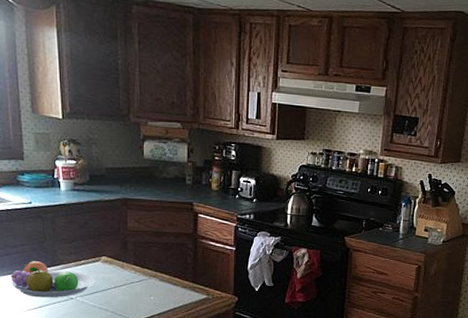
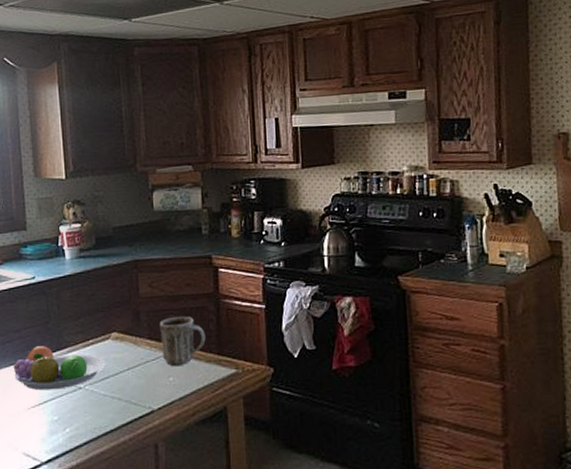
mug: none [144,249,183,288] -> present [159,316,206,366]

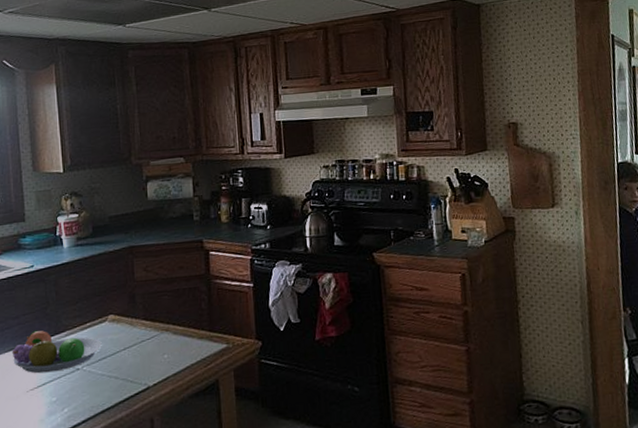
mug: present [159,316,206,366] -> none [154,296,198,344]

